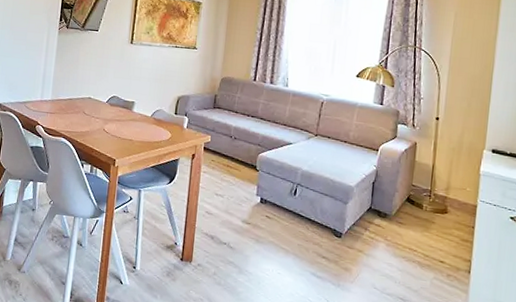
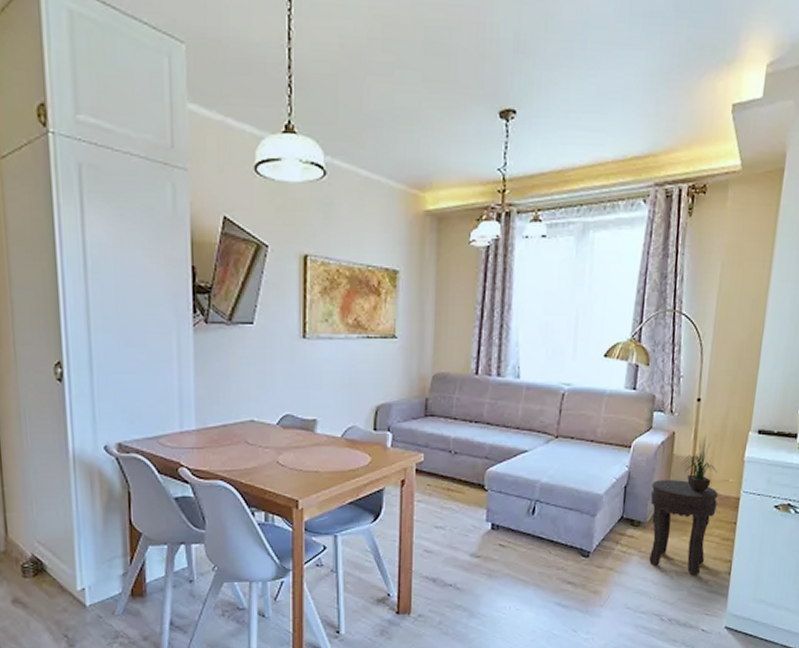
side table: none [394,180,457,269] -> present [649,479,718,576]
potted plant: none [422,148,456,197] -> present [680,434,718,493]

